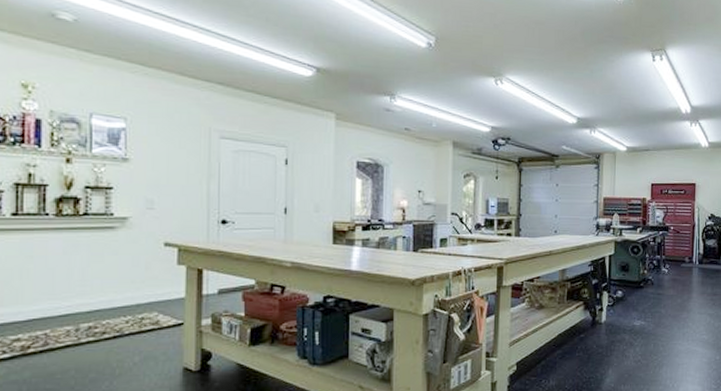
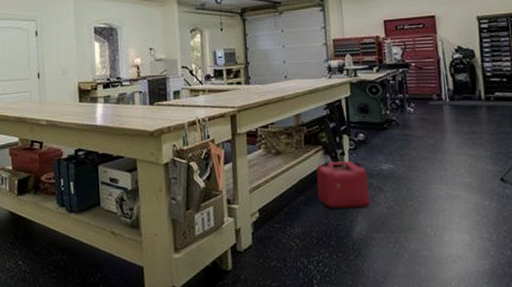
fuel can: none [574,316,622,363] -> present [316,161,371,209]

